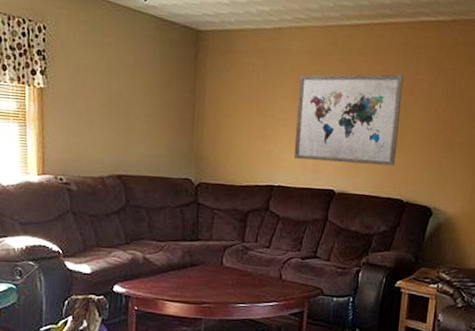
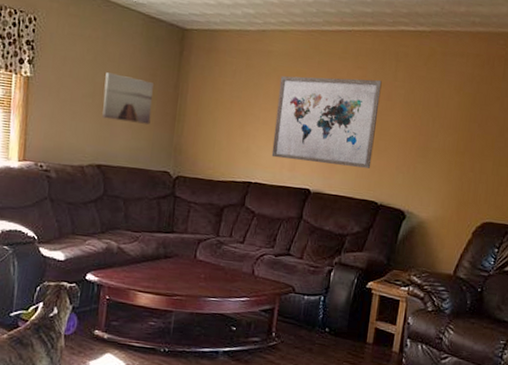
wall art: none [119,80,170,132] -> present [102,72,154,125]

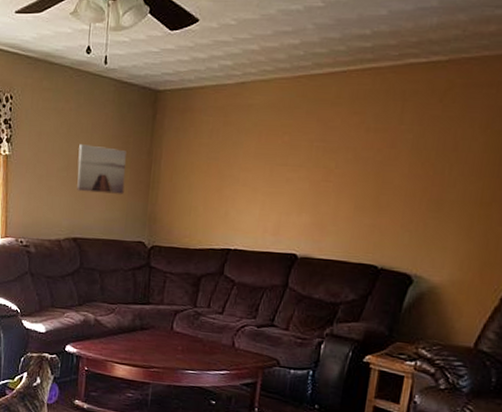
wall art: present [271,76,382,168] -> none [252,125,384,228]

